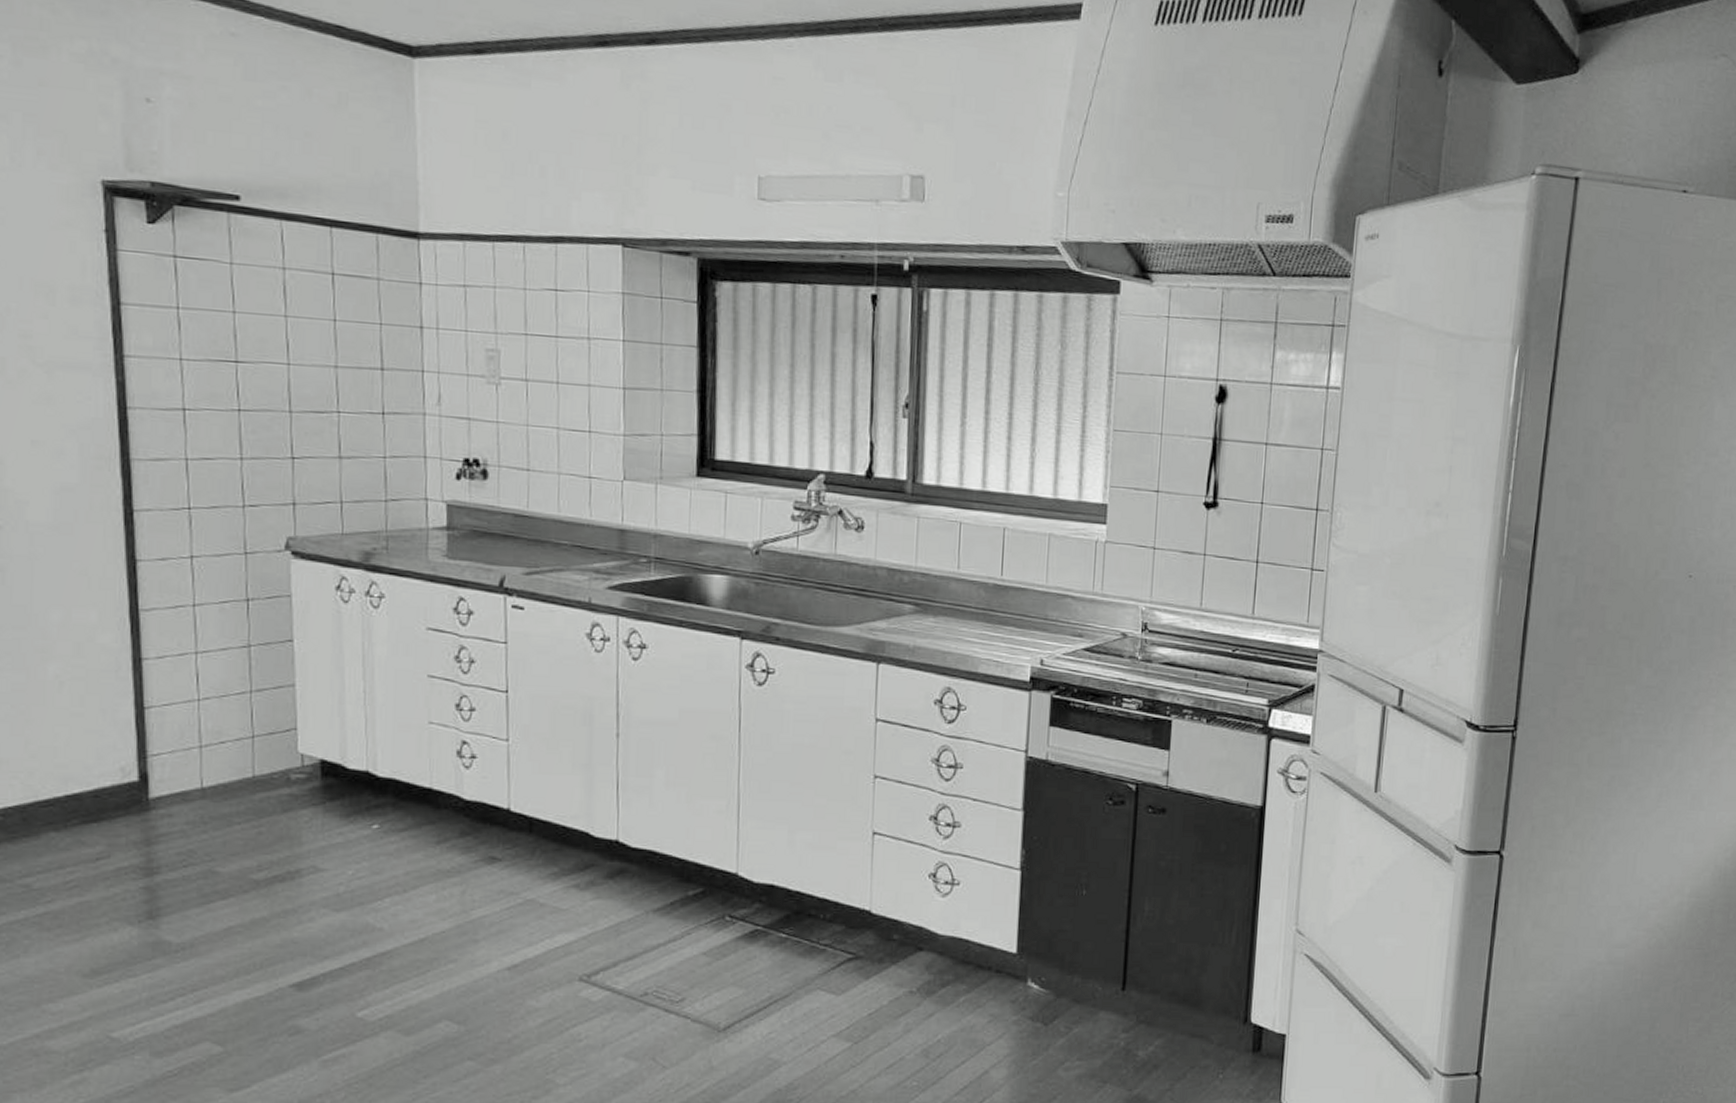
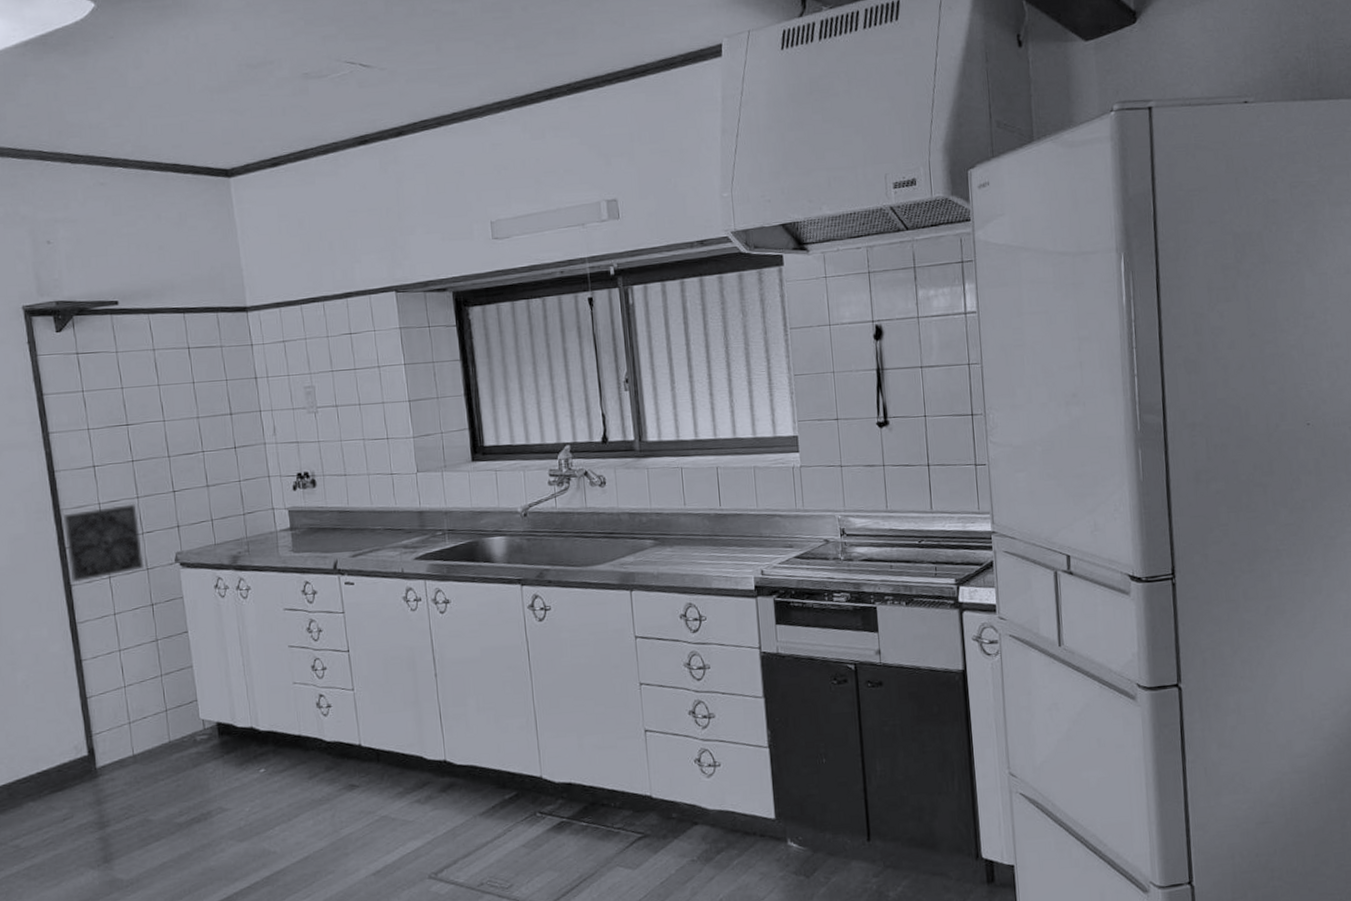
decorative tile: none [132,464,242,558] -> present [63,503,144,583]

